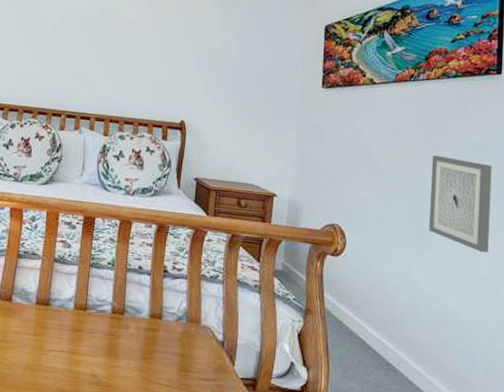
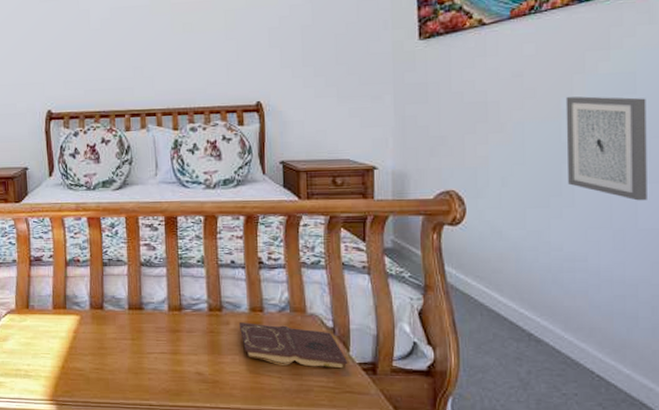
book: none [137,328,232,382] -> present [238,323,348,369]

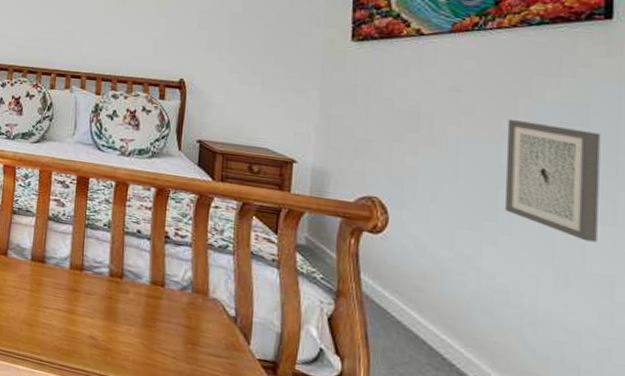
book: present [238,323,348,369] -> none [138,294,248,362]

